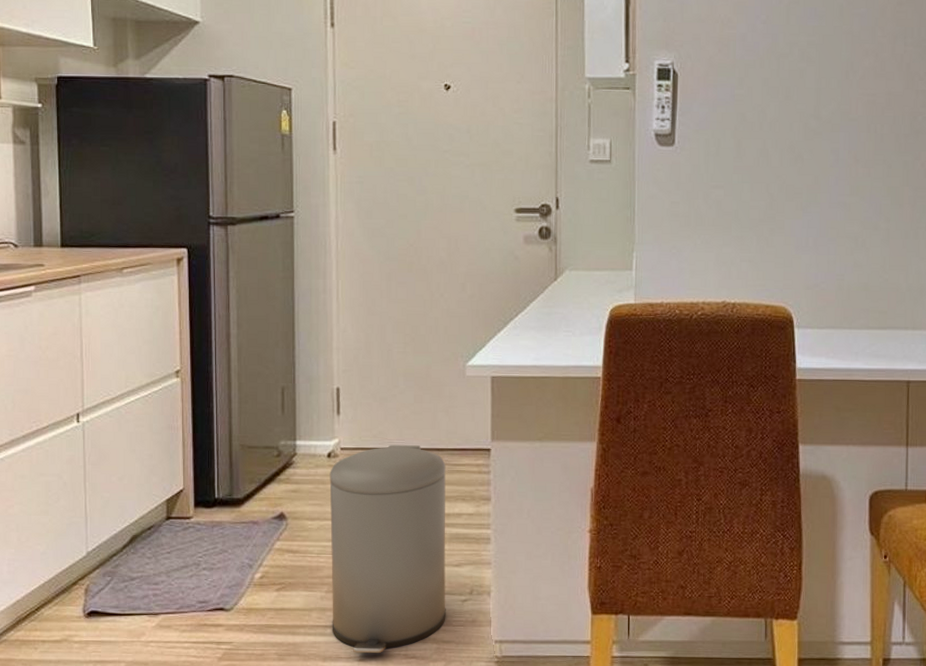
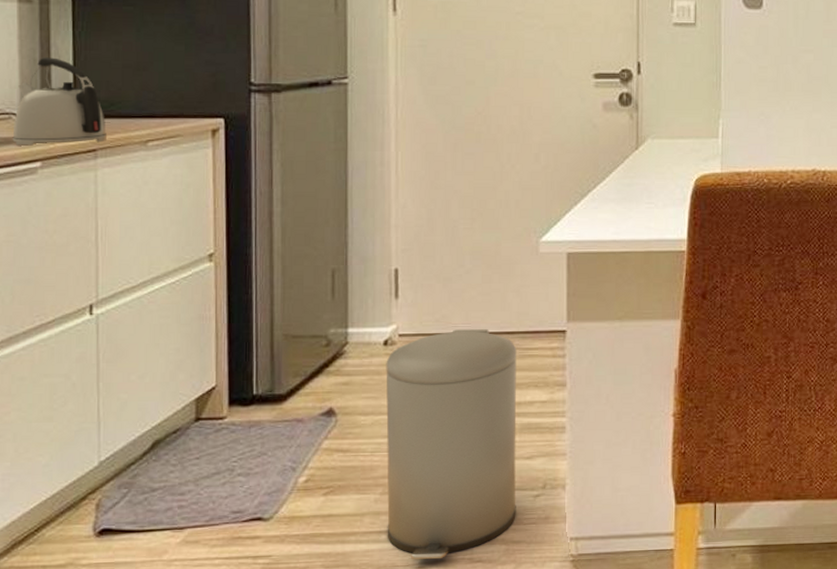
kettle: none [11,193,89,273] -> present [12,57,108,147]

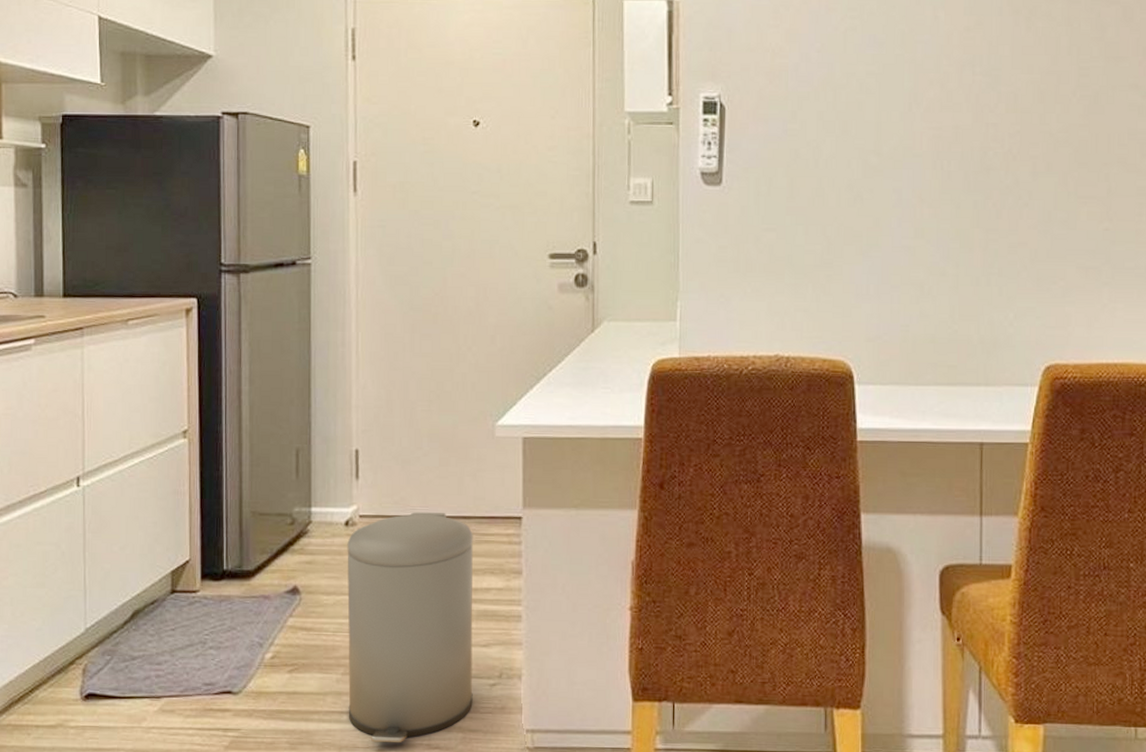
kettle: present [12,57,108,147] -> none [10,239,93,325]

